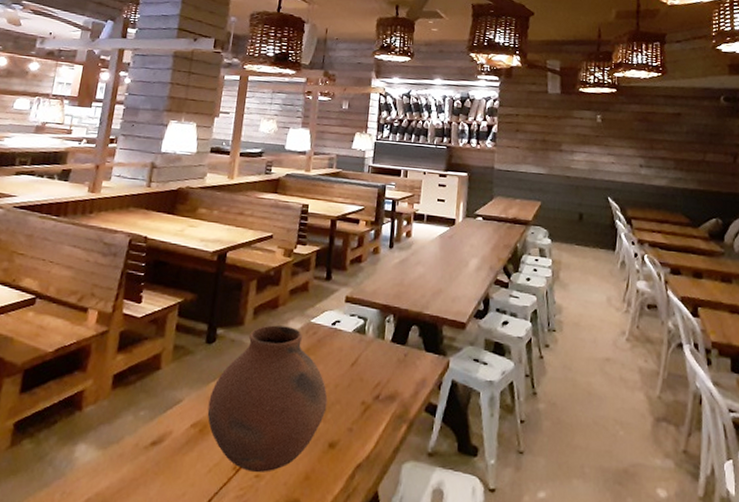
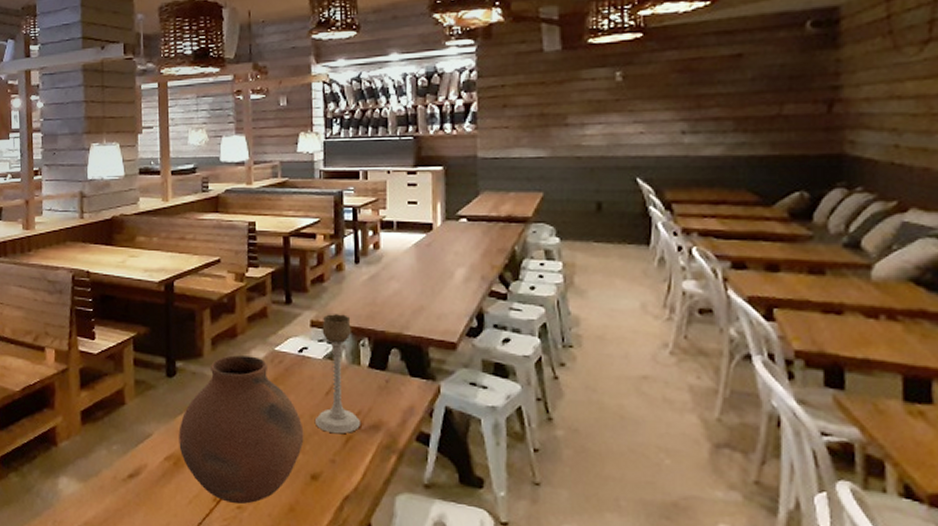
candle holder: none [339,291,381,404] -> present [316,314,360,434]

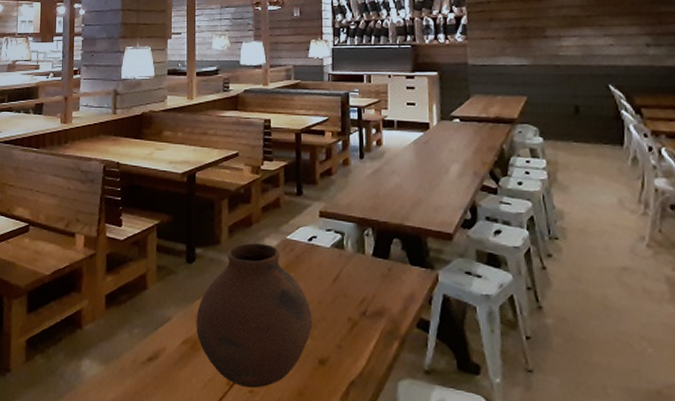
candle holder: present [316,314,360,434] -> none [324,205,365,320]

